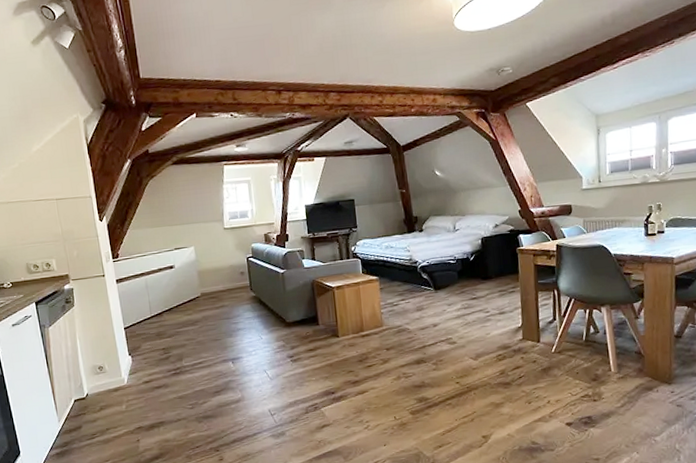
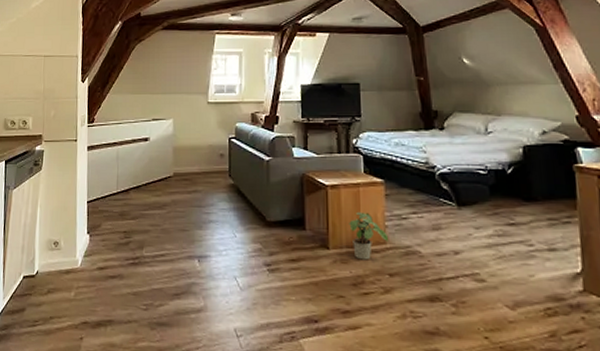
potted plant: none [353,304,385,342] -> present [349,211,389,260]

